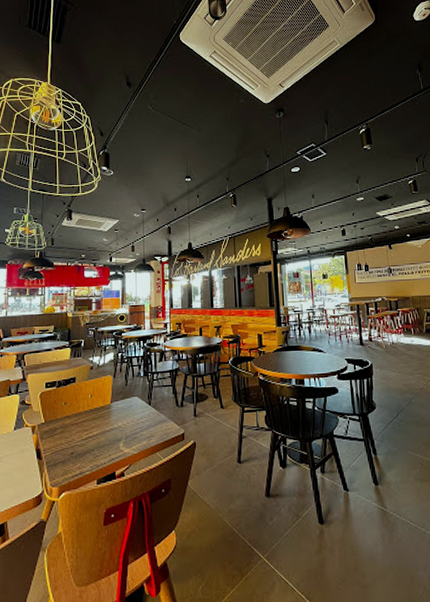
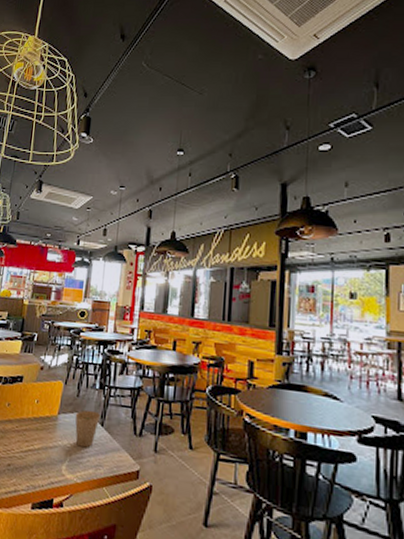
paper cup: none [125,394,147,425] -> present [75,410,100,448]

